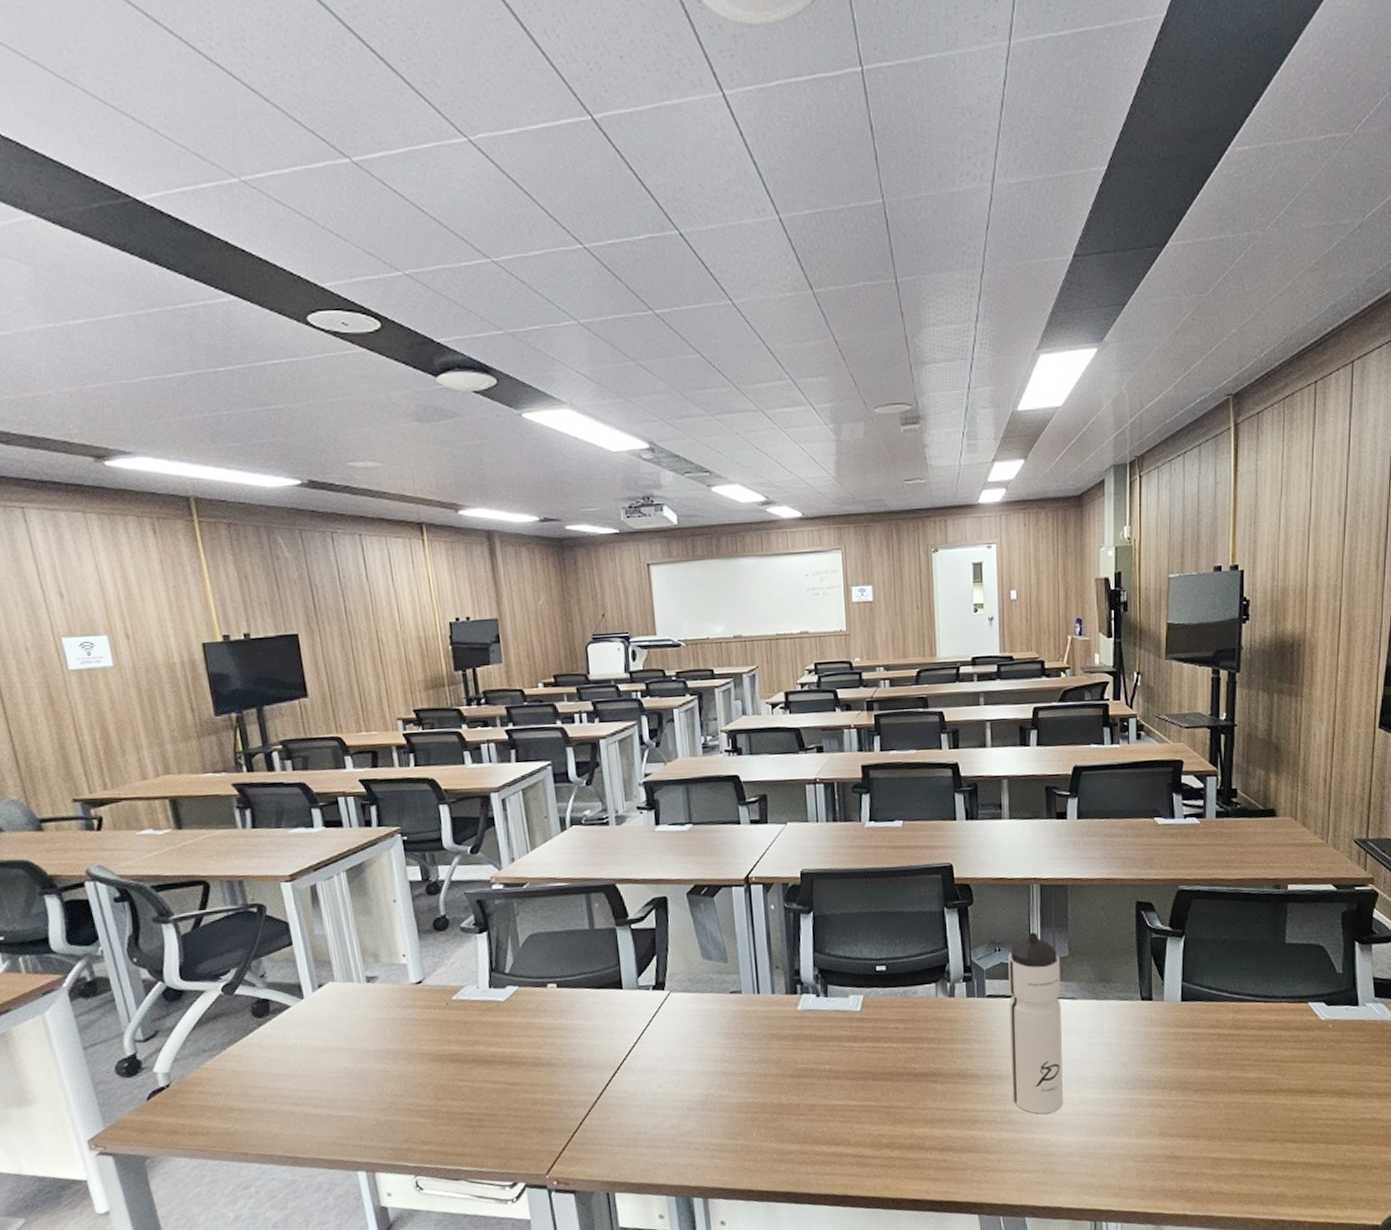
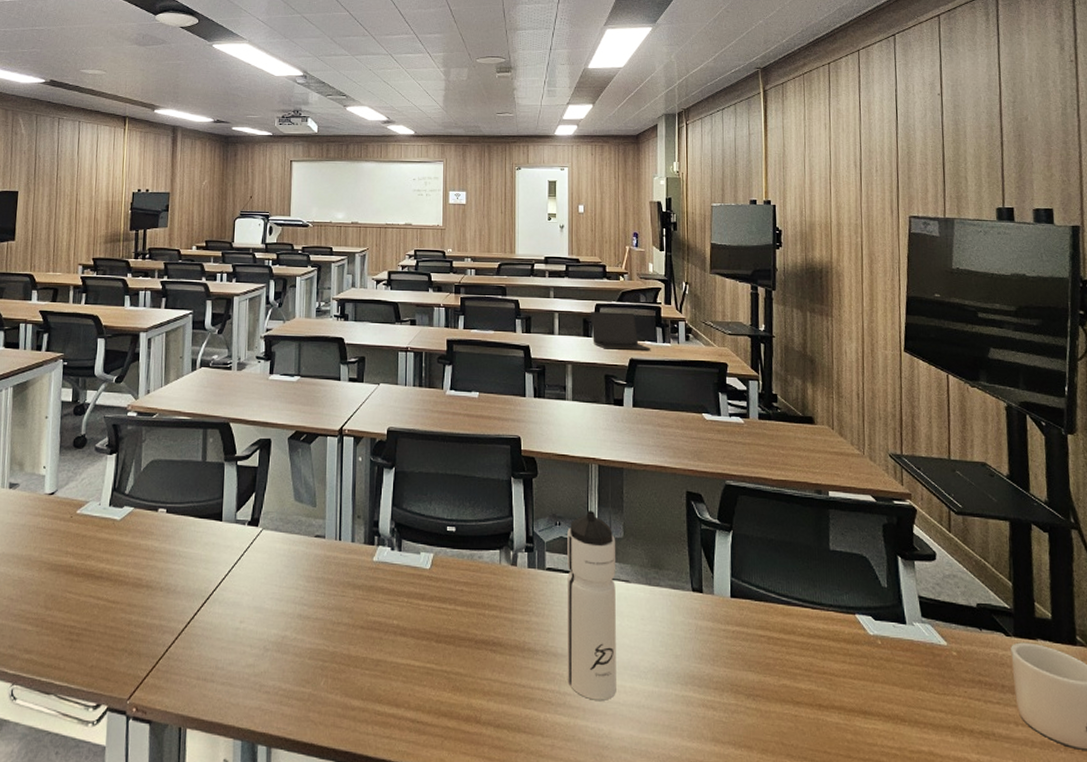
laptop: none [1027,713,1098,758] -> present [590,312,651,350]

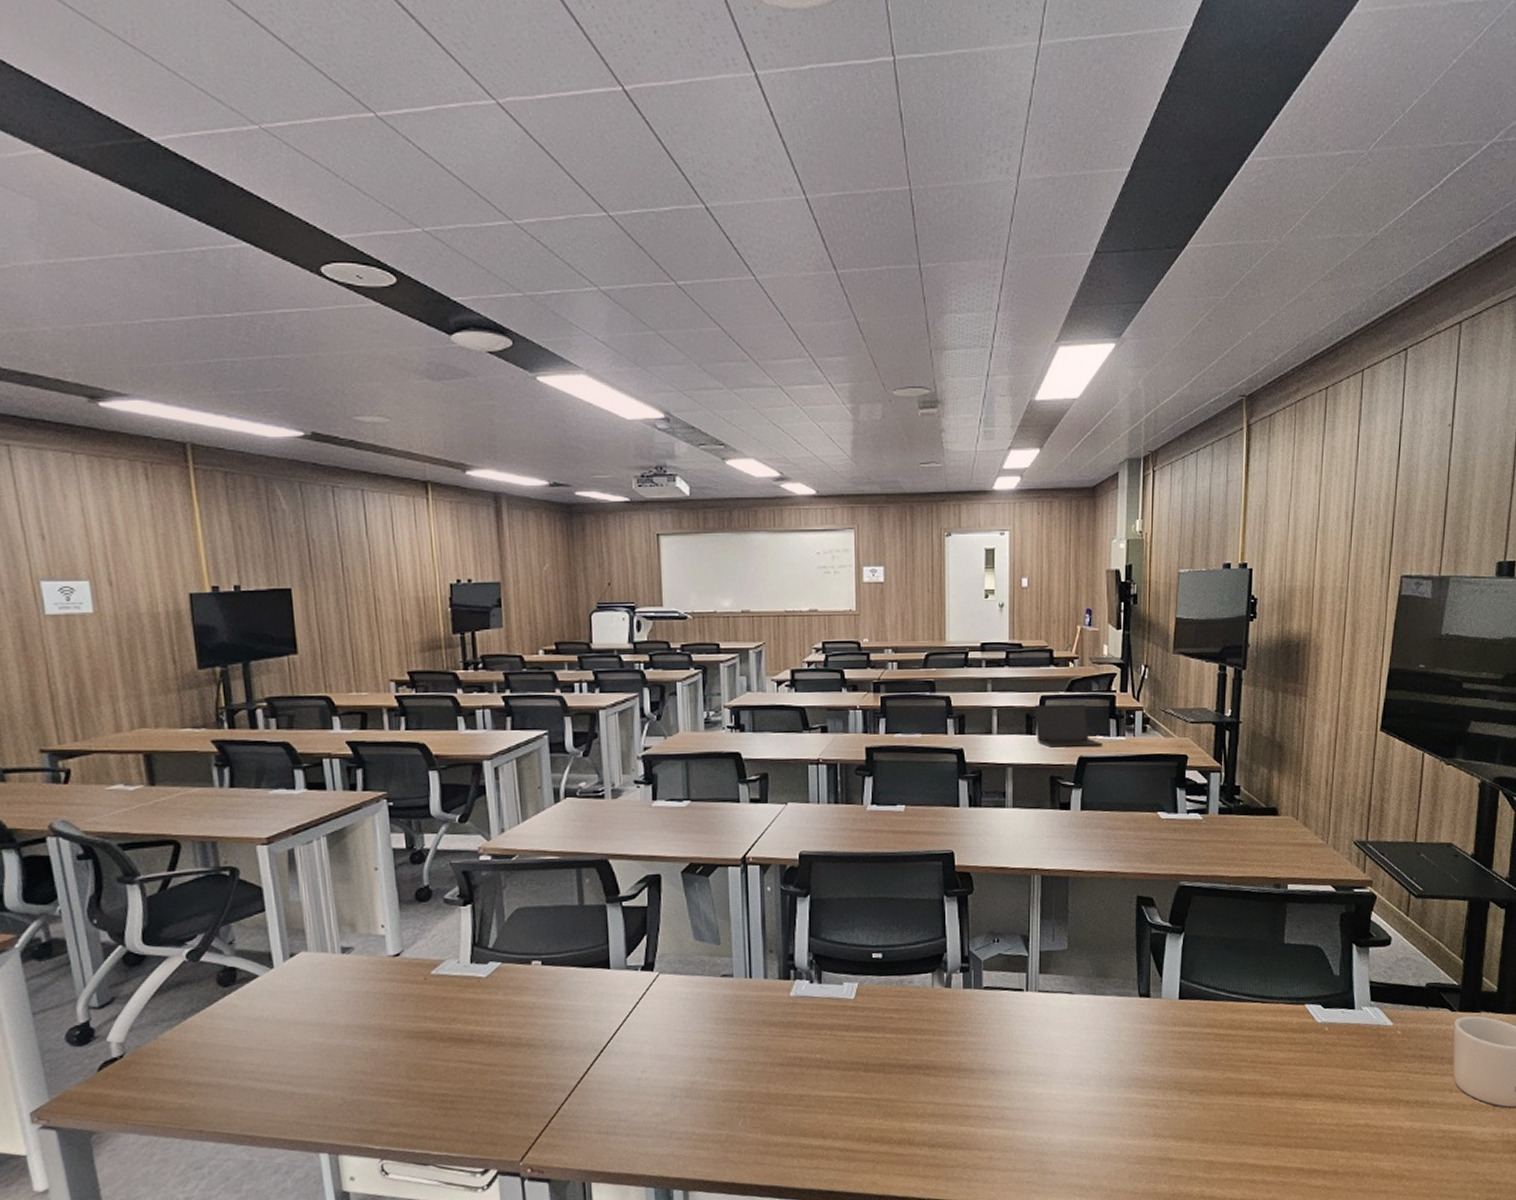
water bottle: present [566,511,616,700] -> none [1005,924,1058,1111]

